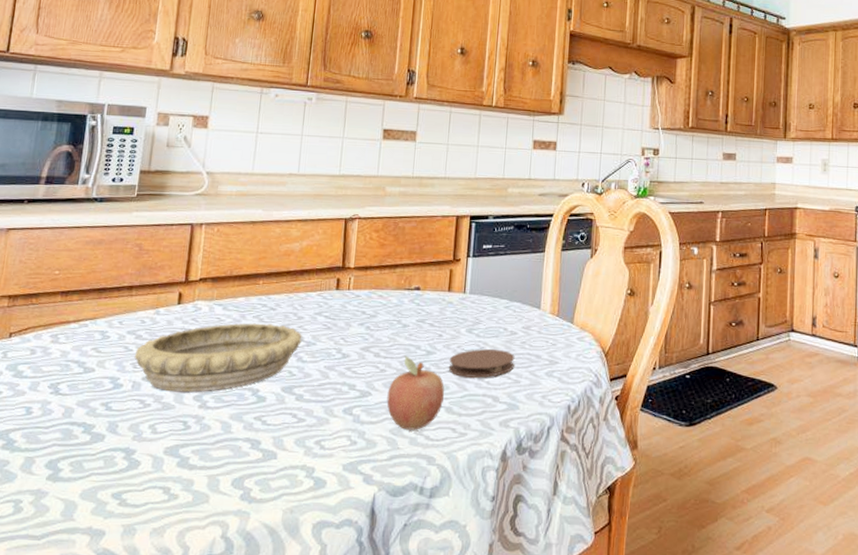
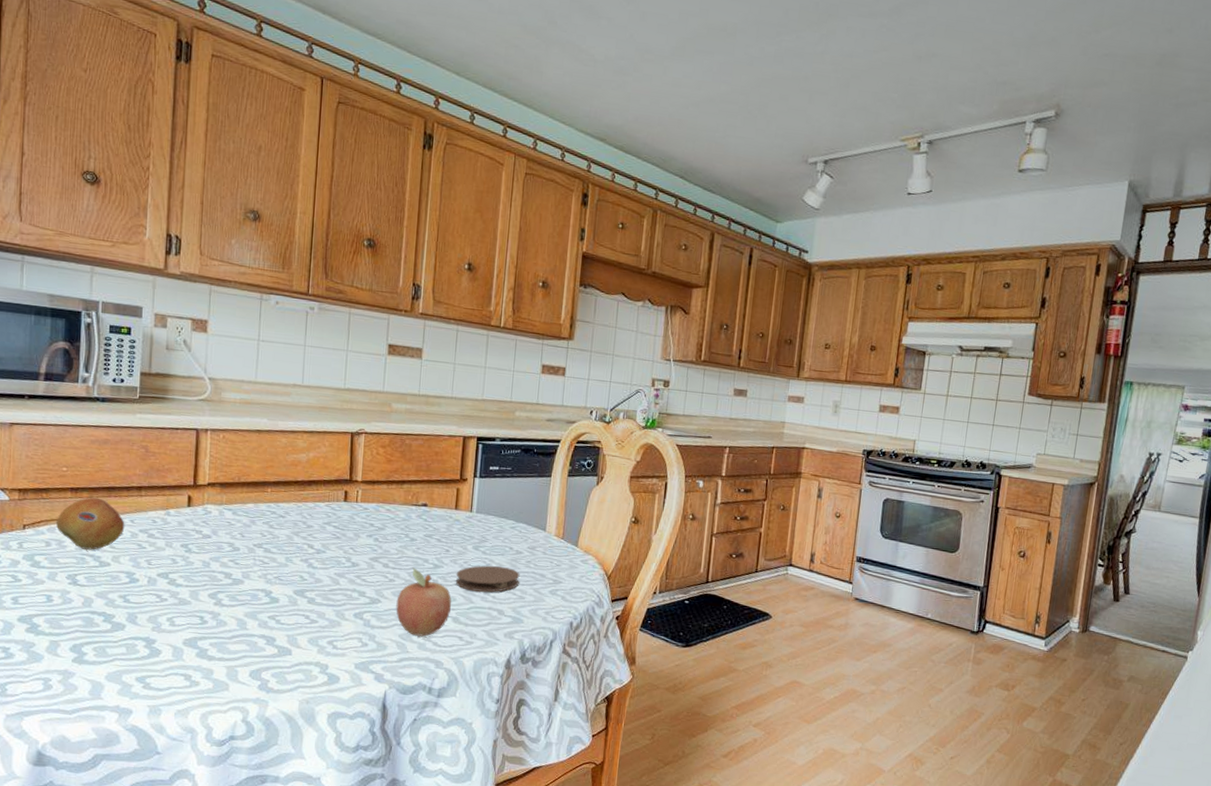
fruit: none [43,300,113,356] -> present [56,497,125,550]
decorative bowl: present [134,323,302,392] -> none [148,528,312,590]

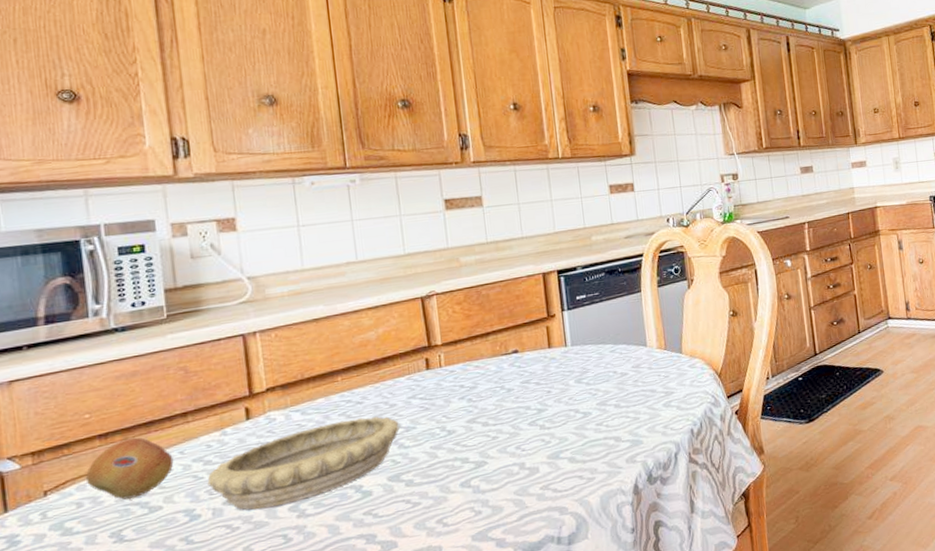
decorative bowl: none [148,528,312,590] -> present [207,416,400,510]
fruit: present [396,567,452,637] -> none [504,418,565,488]
coaster: present [455,565,520,593] -> none [562,392,631,427]

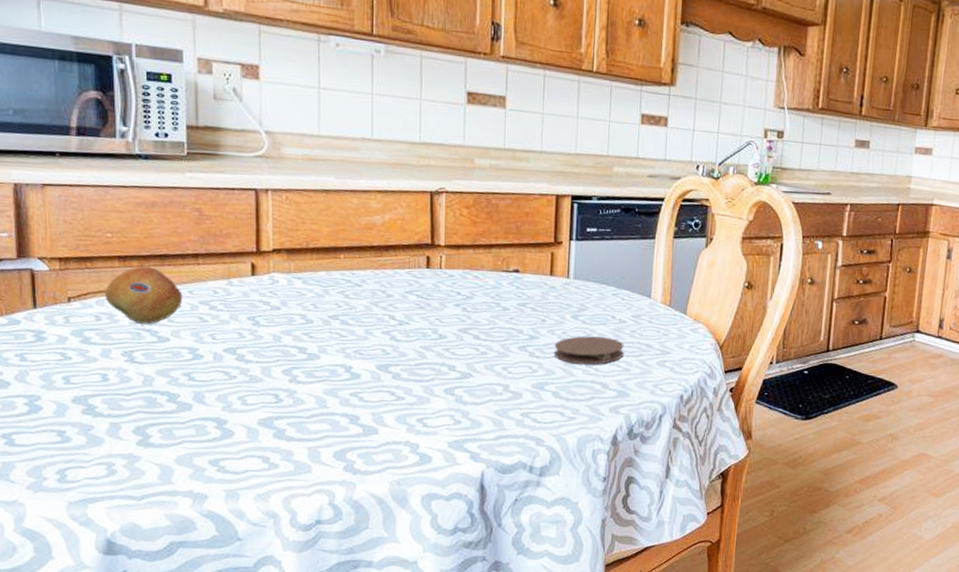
decorative bowl: present [207,416,400,510] -> none [211,298,393,366]
coaster: none [562,392,631,427] -> present [553,335,624,365]

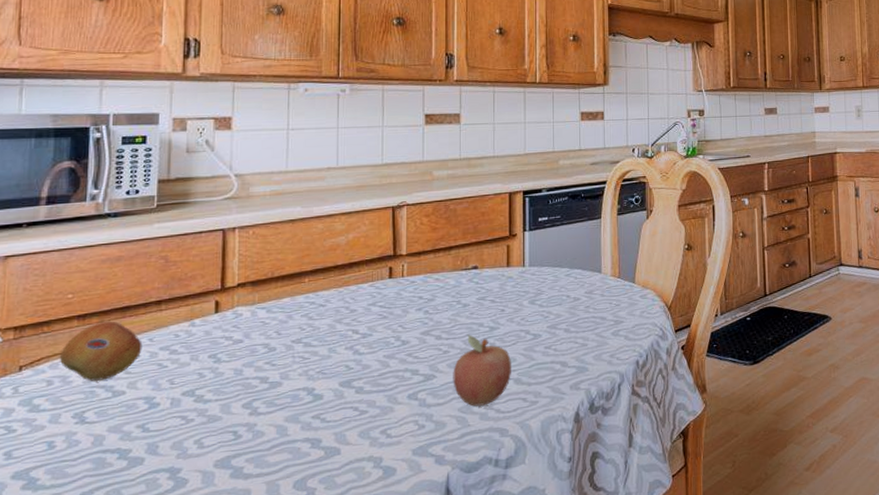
fruit: none [490,339,551,413] -> present [453,334,512,407]
coaster: present [553,335,624,365] -> none [513,317,580,348]

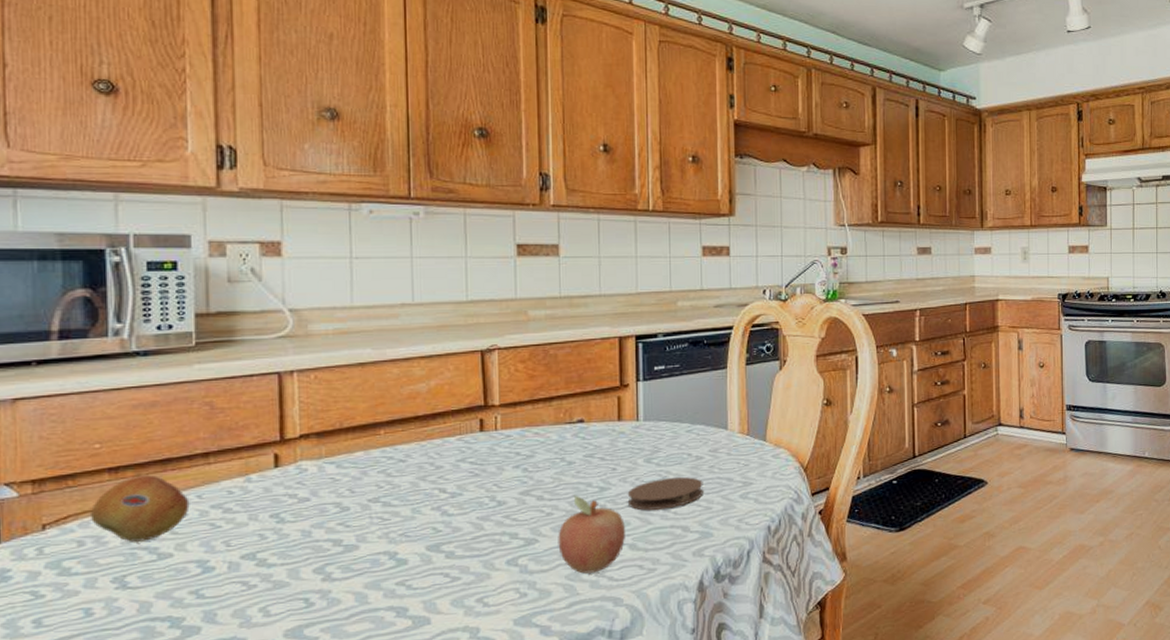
coaster: none [513,317,580,348] -> present [627,477,703,511]

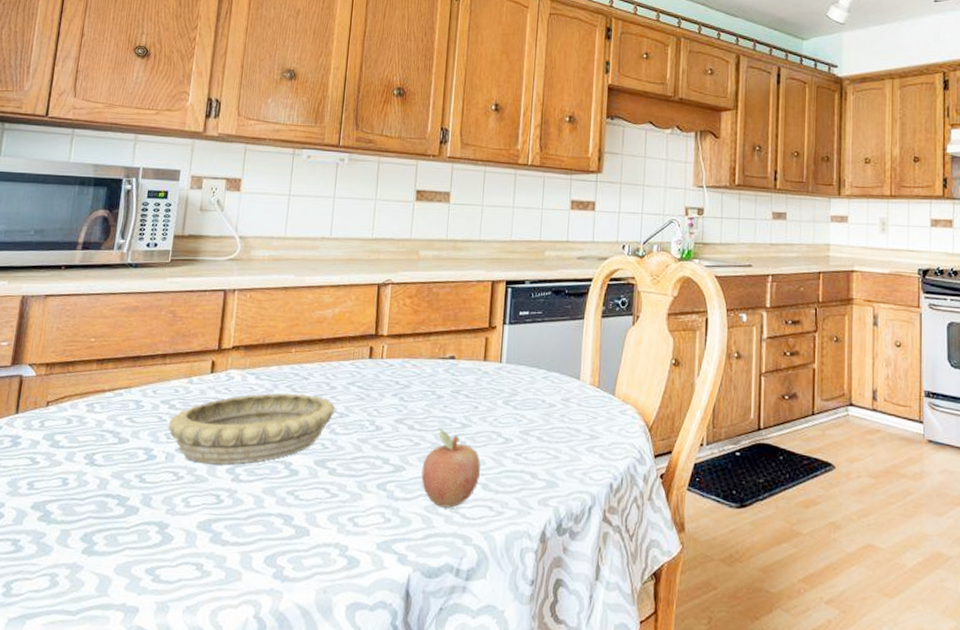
fruit: present [91,474,190,542] -> none [79,368,147,426]
decorative bowl: none [225,478,444,567] -> present [168,393,335,464]
coaster: present [627,477,703,511] -> none [484,422,554,453]

